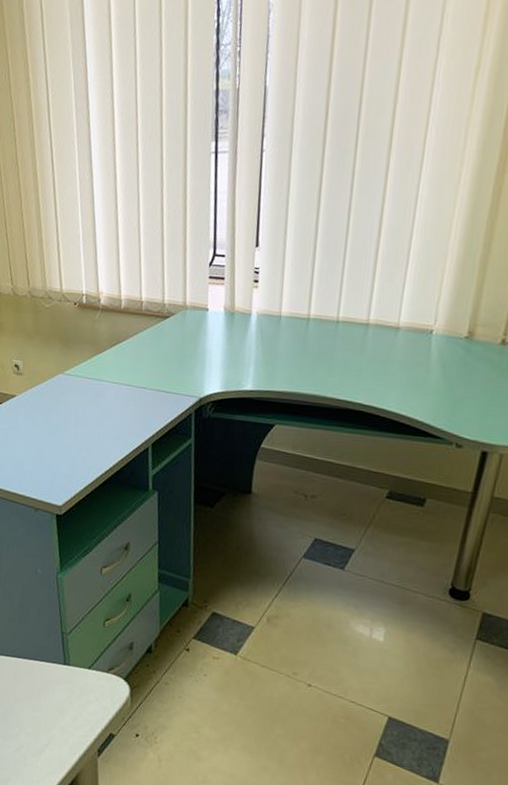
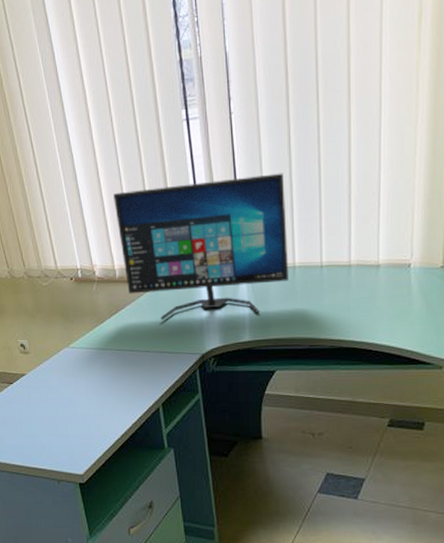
computer monitor: none [129,218,310,363] -> present [113,173,289,320]

